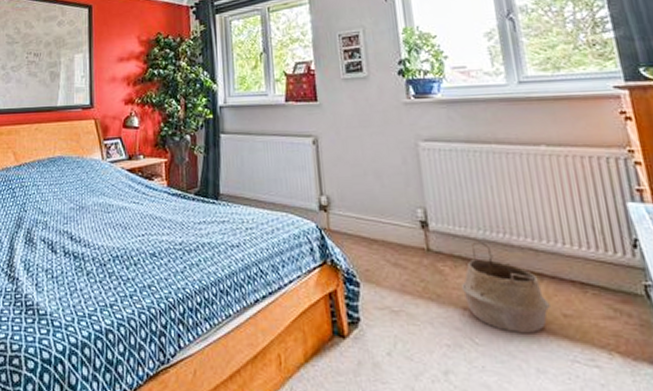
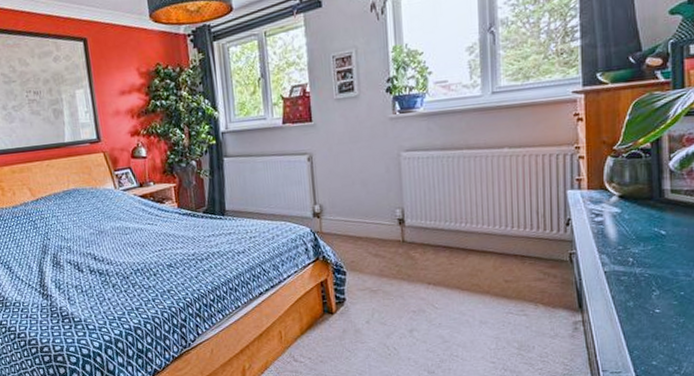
woven basket: present [462,241,550,332] -> none [428,231,496,297]

